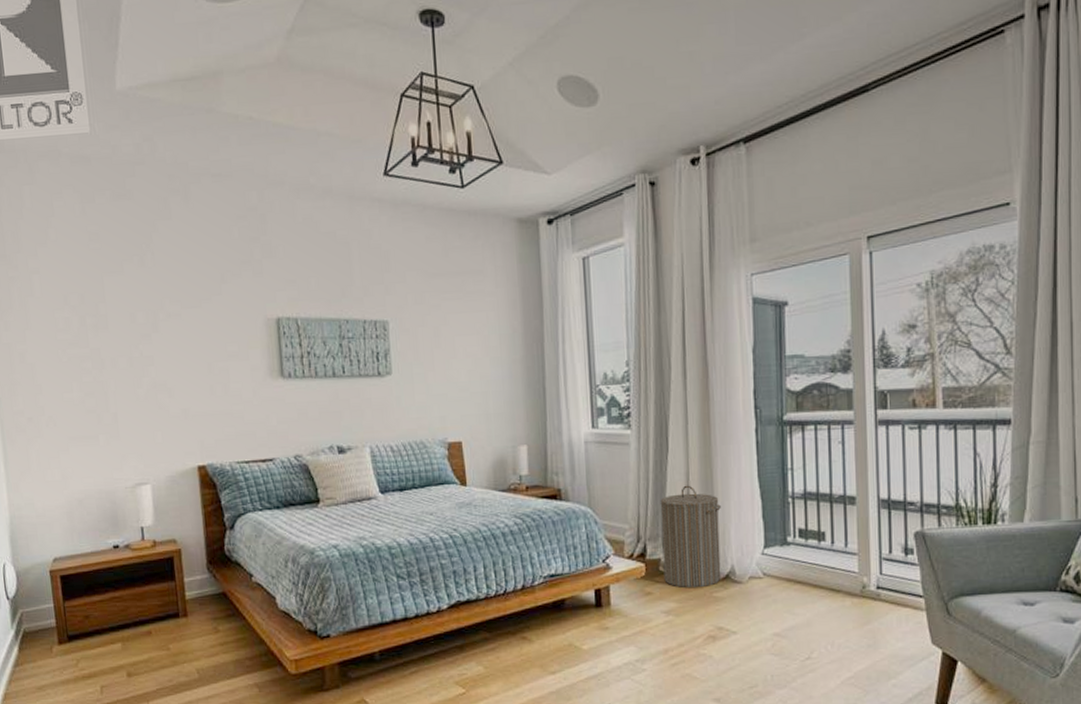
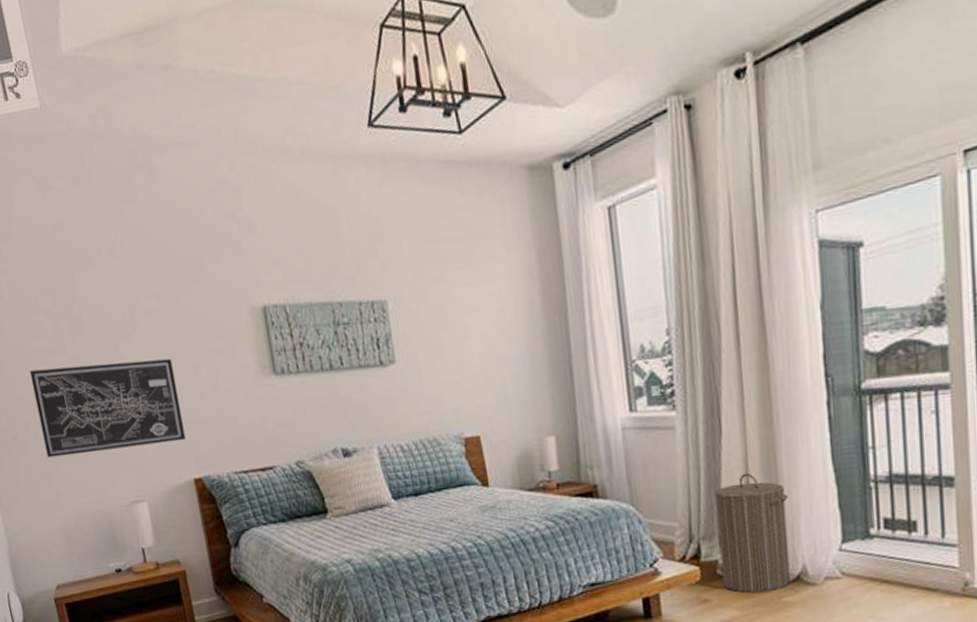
wall art: none [51,357,194,440] -> present [29,358,186,458]

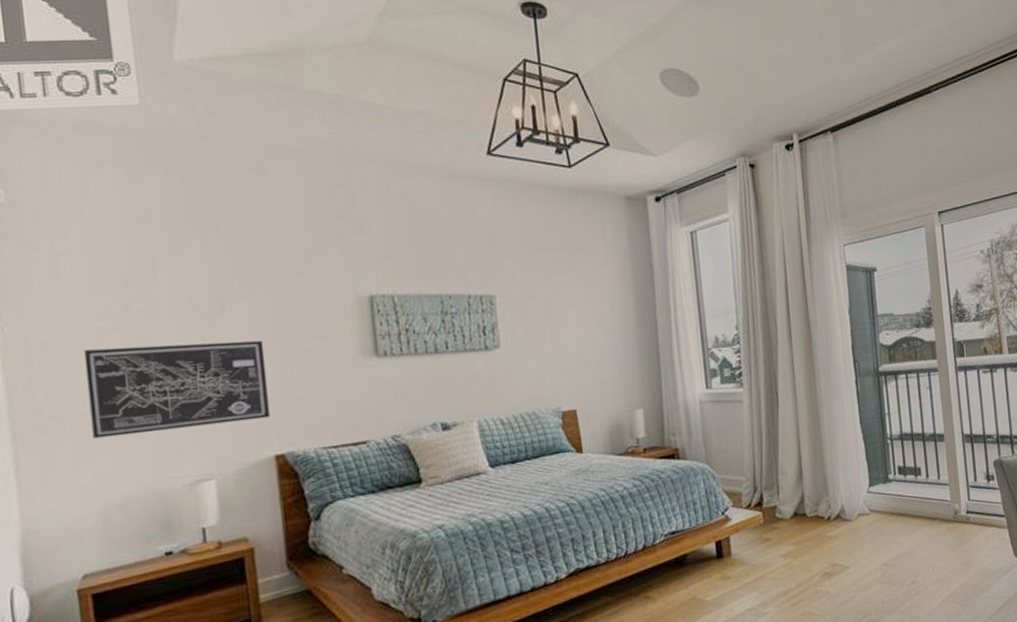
laundry hamper: present [714,473,791,594] -> none [773,435,833,531]

